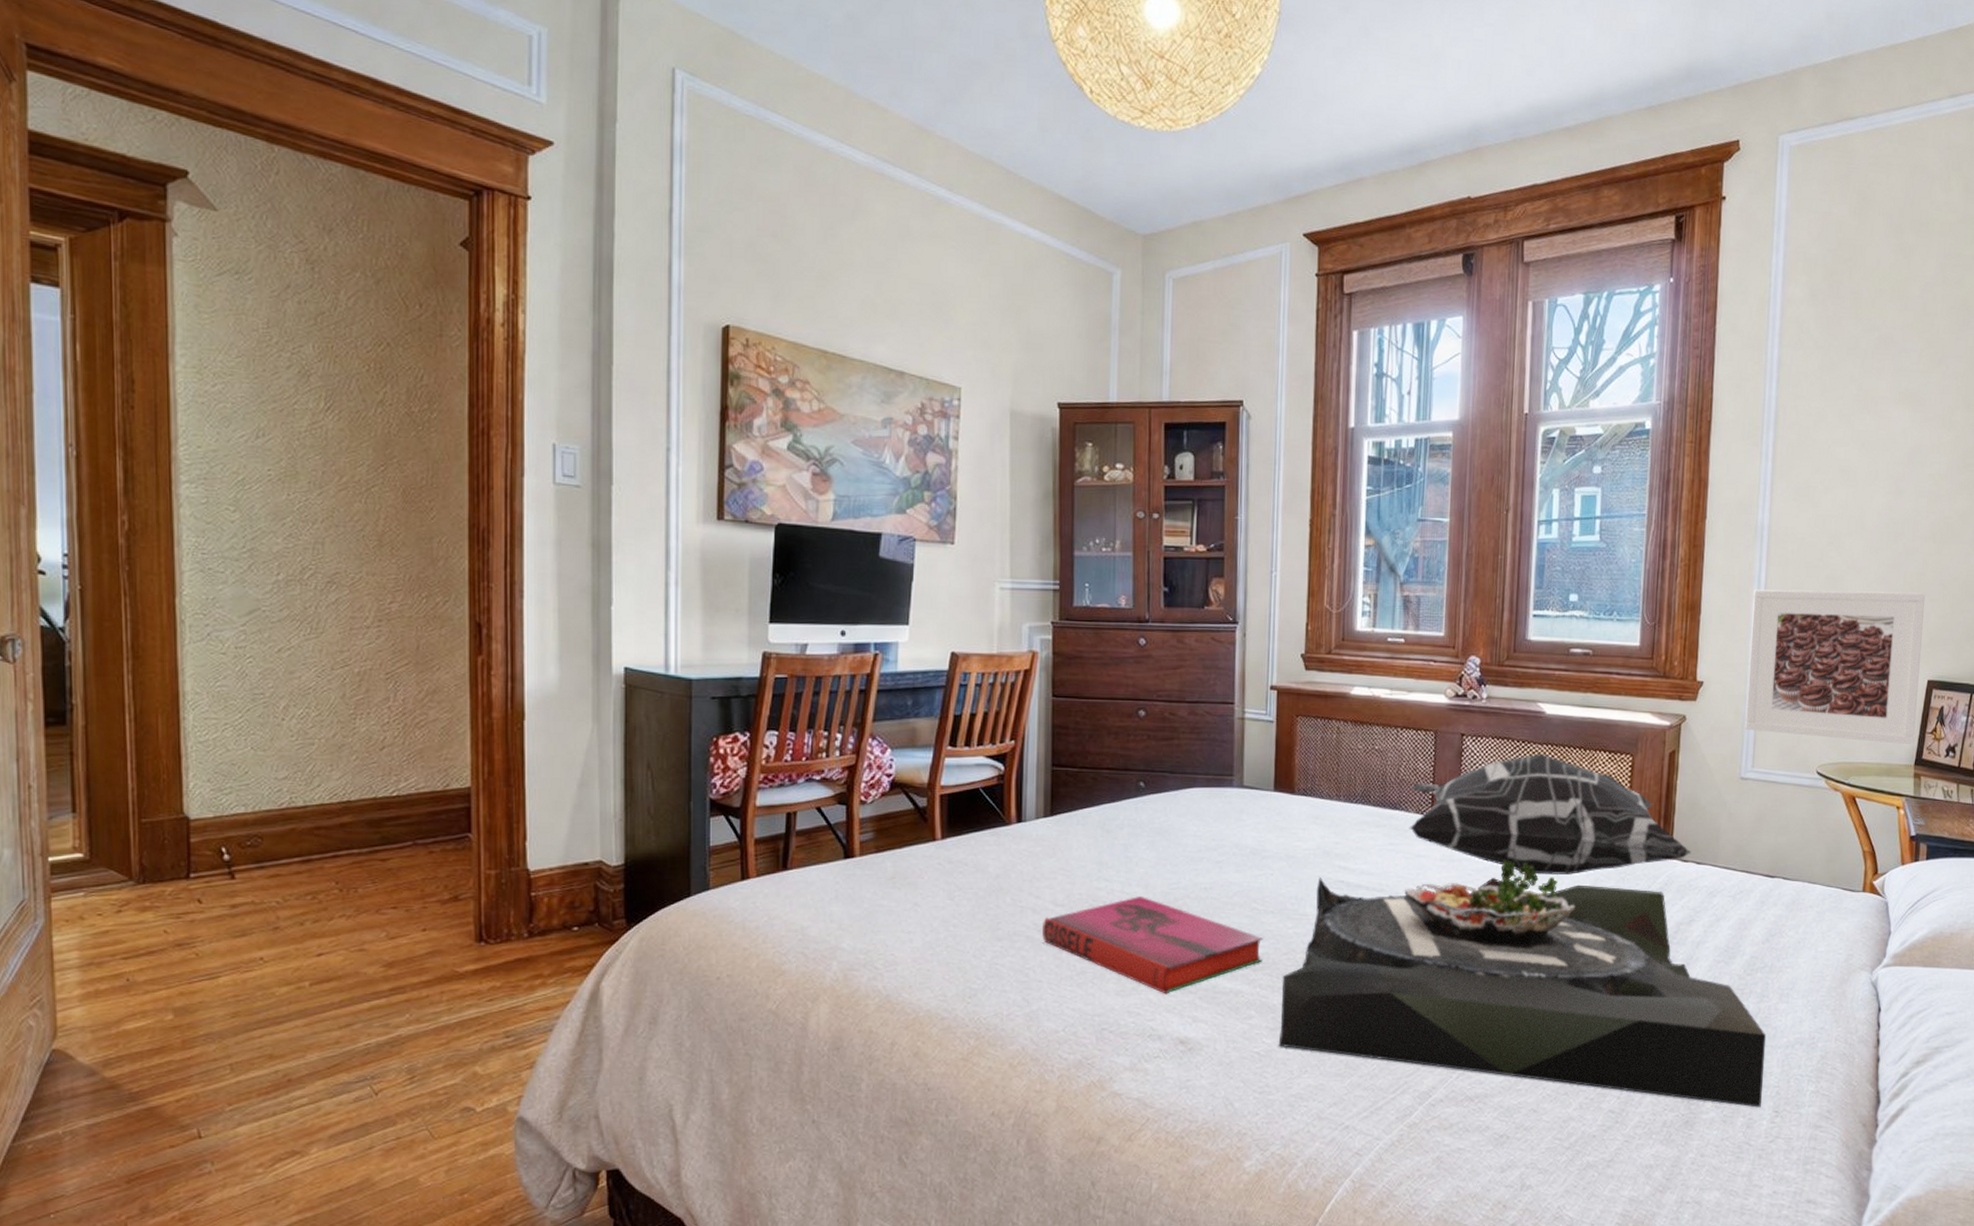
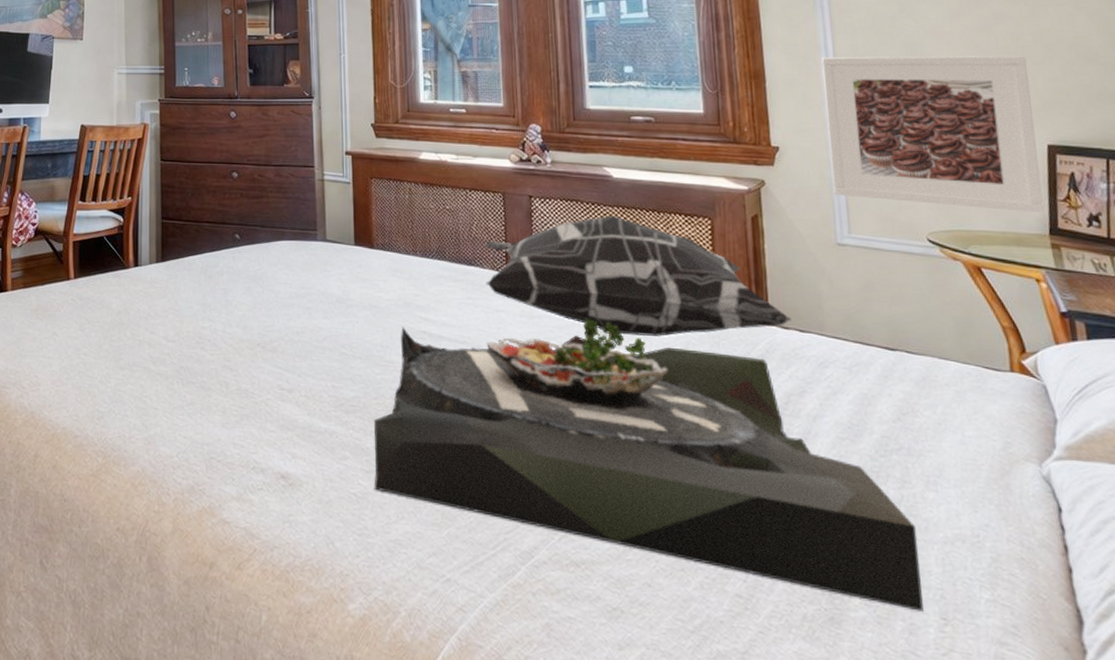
hardback book: present [1041,897,1263,994] -> none [156,336,353,430]

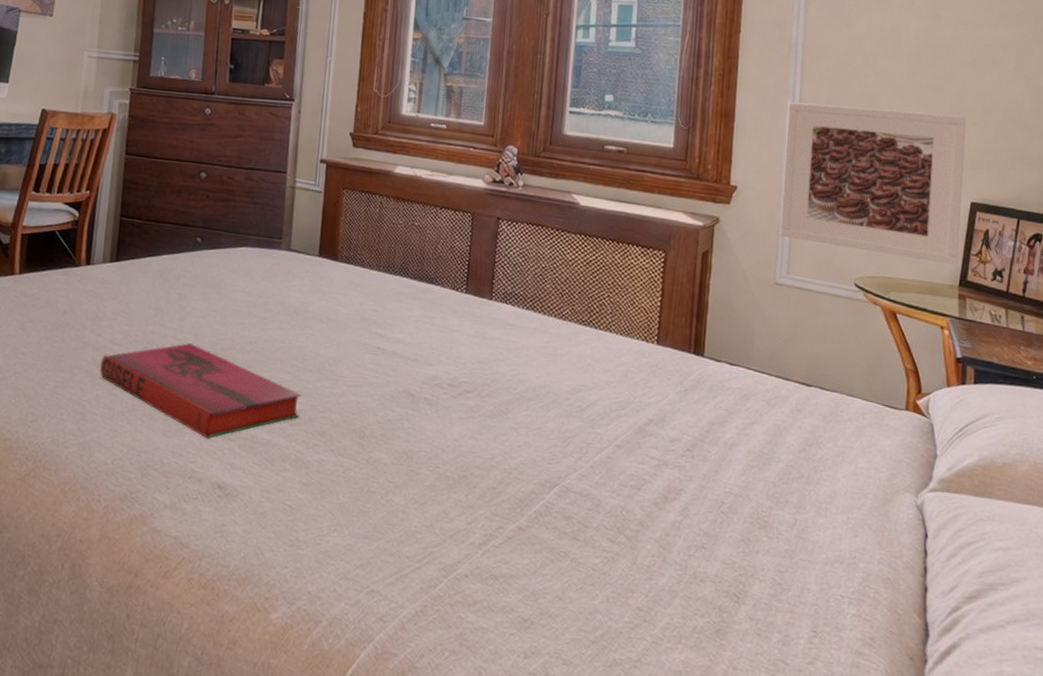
hardback book: none [156,336,353,430] -> present [99,343,301,439]
serving tray: present [373,318,924,612] -> none [310,341,804,625]
decorative pillow: present [484,215,792,337] -> none [444,242,724,363]

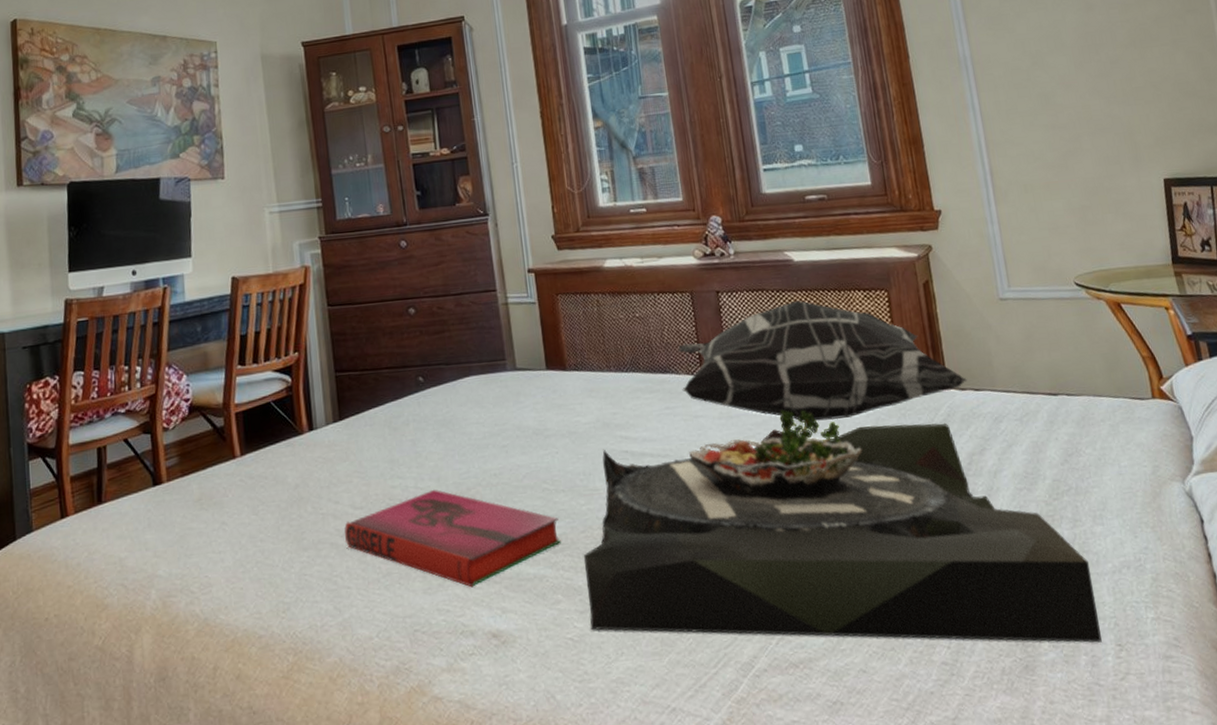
serving tray: none [310,341,804,625] -> present [583,410,1102,643]
decorative pillow: none [444,242,724,363] -> present [677,300,967,421]
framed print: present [779,102,966,266] -> none [970,96,1166,251]

